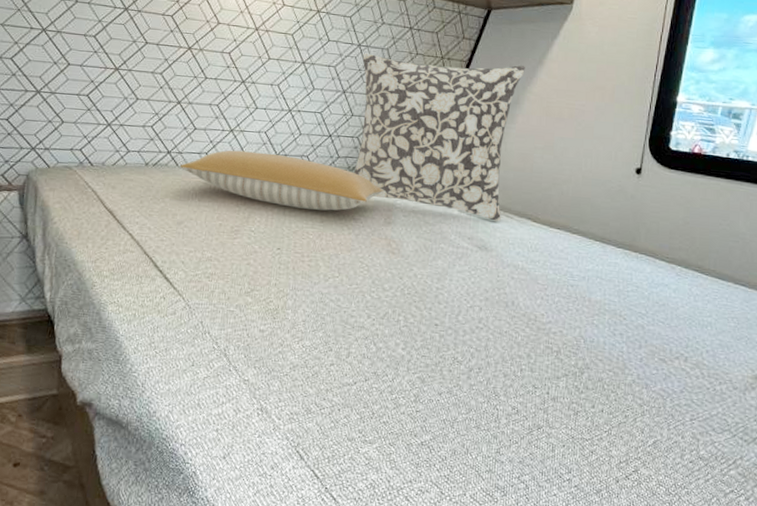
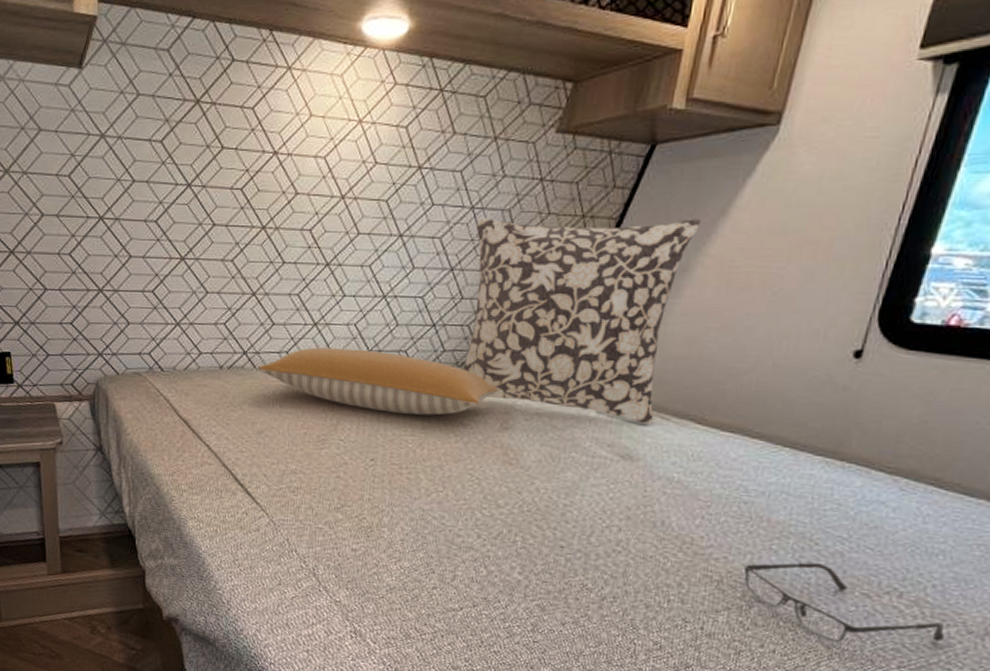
spectacles: none [576,334,720,401] -> present [744,562,945,642]

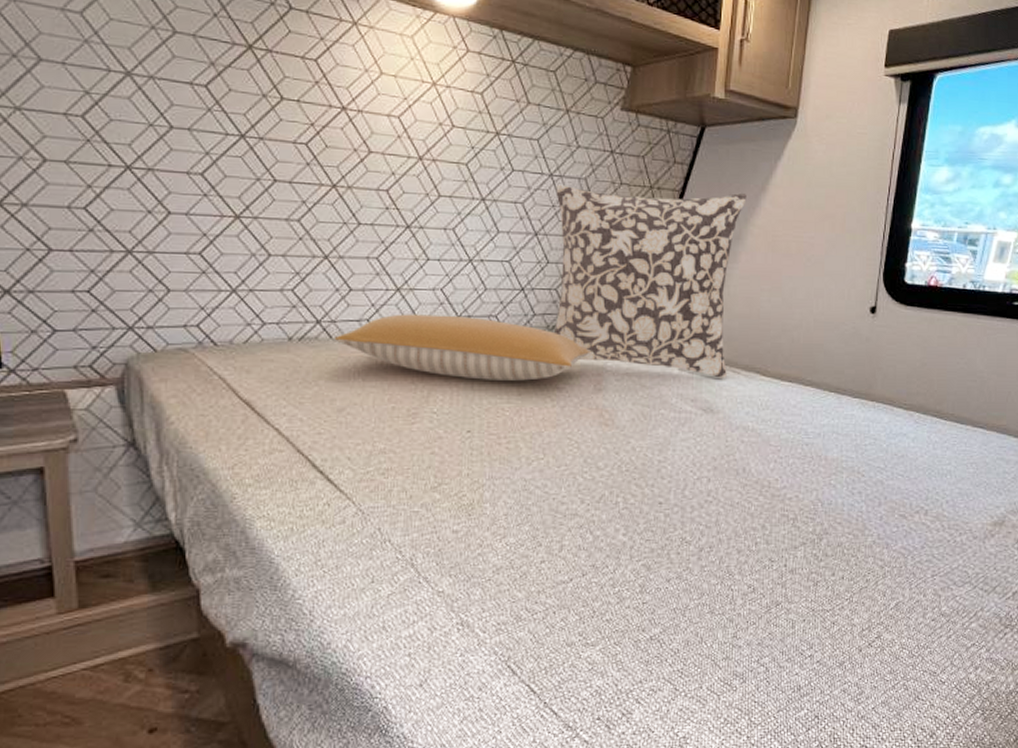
spectacles: present [744,562,945,642] -> none [813,492,960,561]

